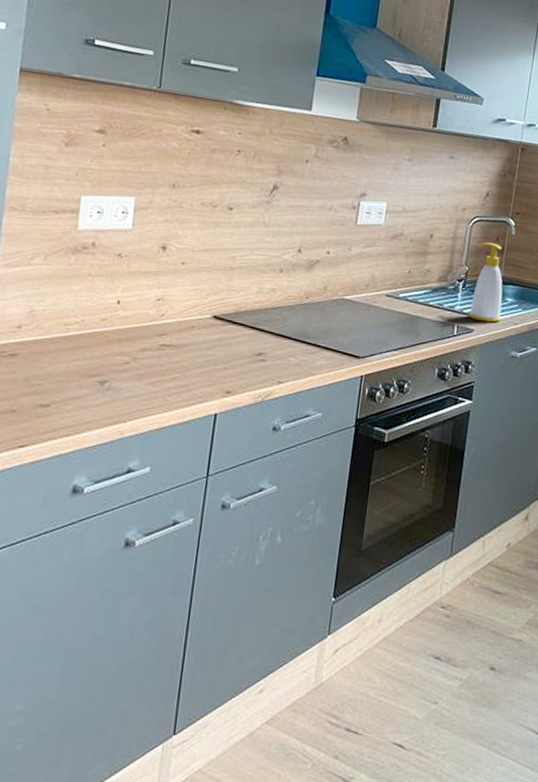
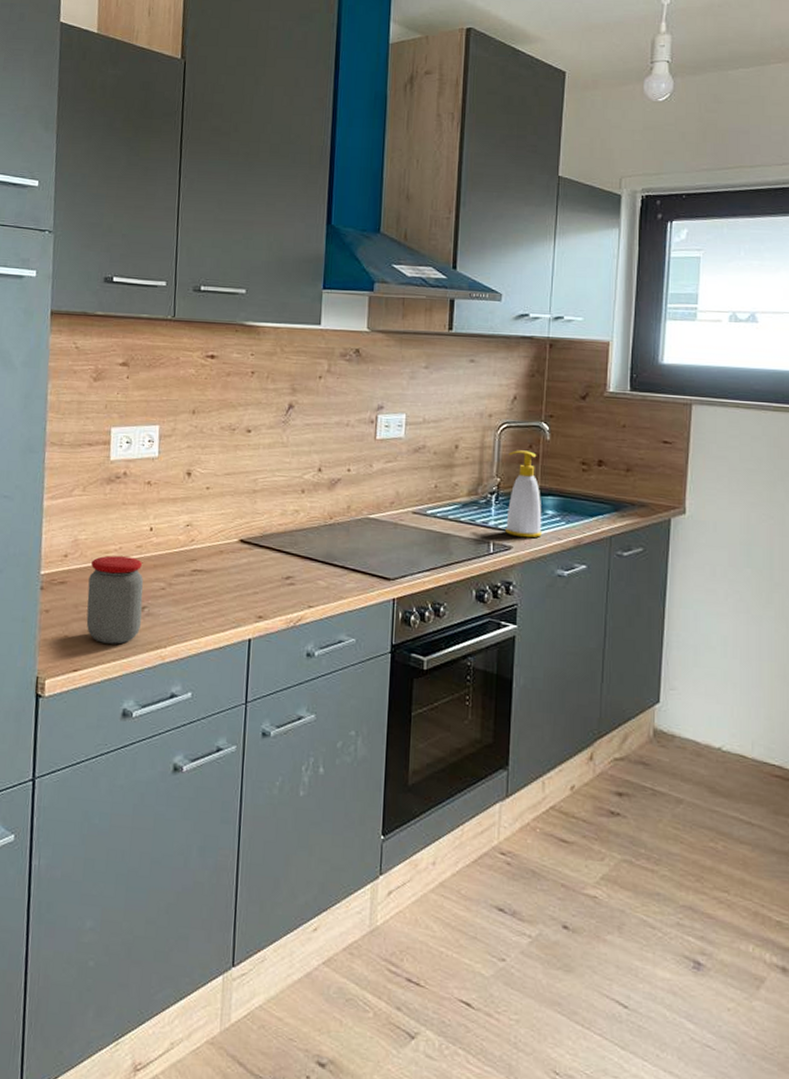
jar: none [38,328,106,419] -> present [86,555,144,644]

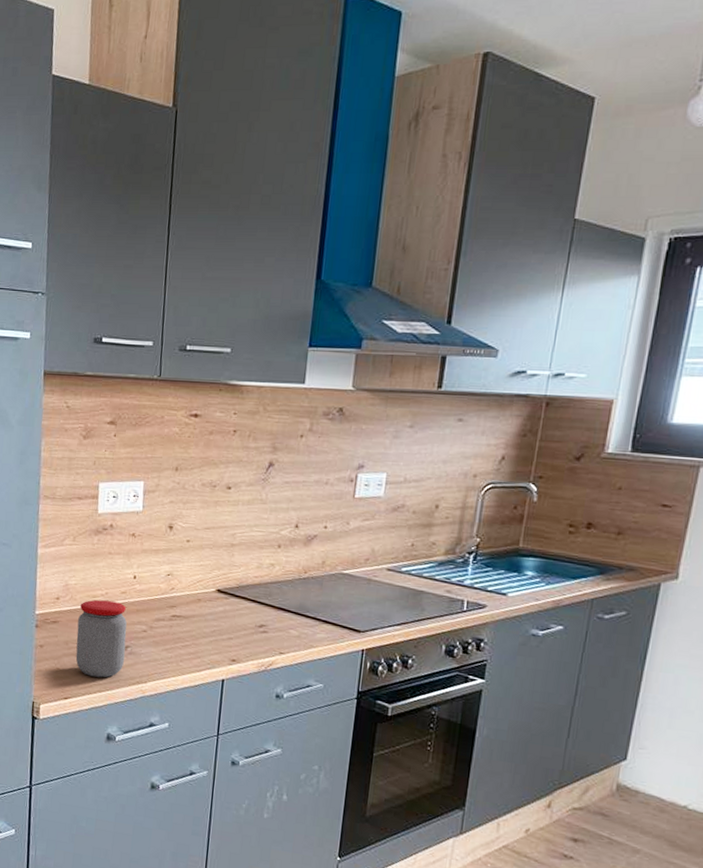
soap bottle: present [504,450,542,538] -> none [480,511,522,598]

